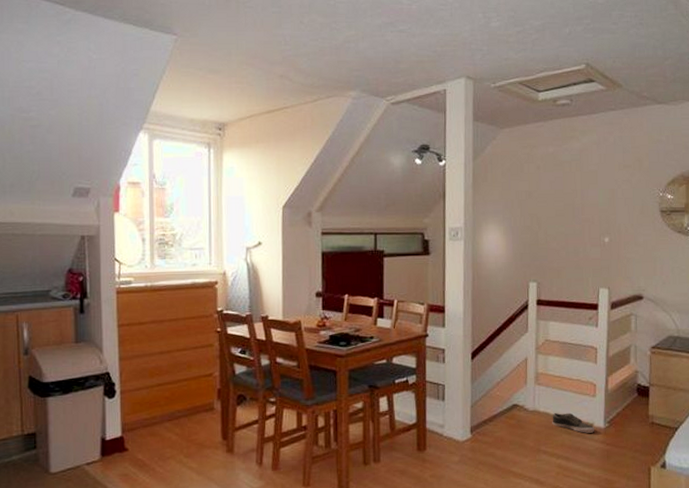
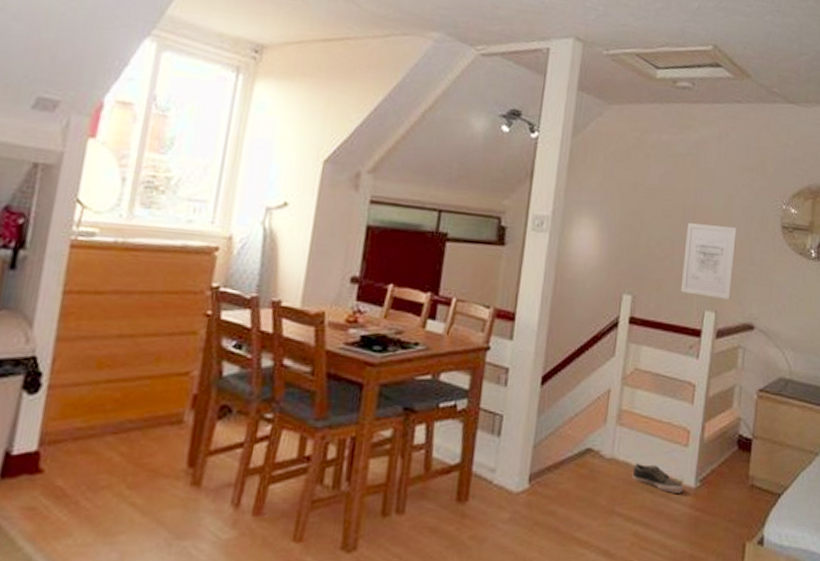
wall art: none [577,216,621,277] -> present [680,223,737,300]

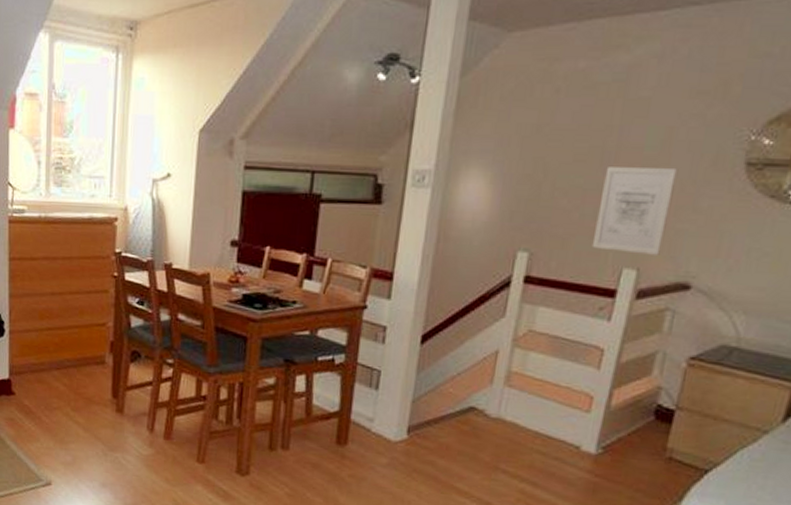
shoe: present [632,464,684,493] -> none [520,425,582,458]

